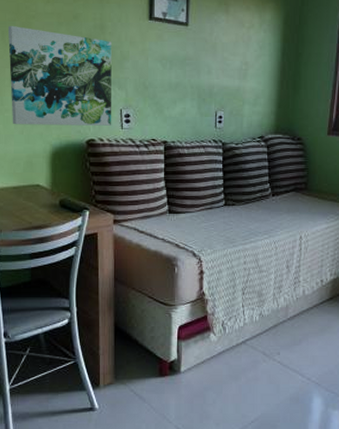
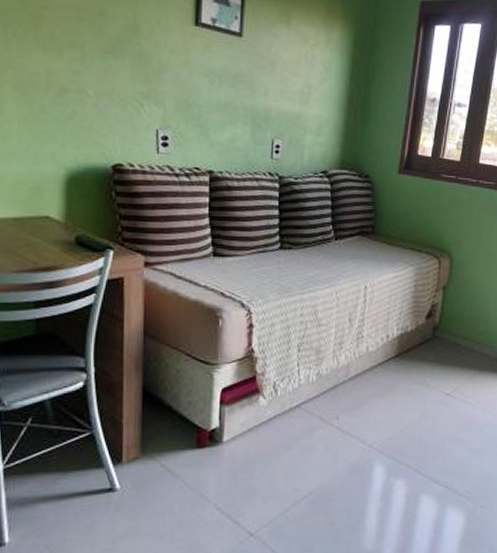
wall art: present [7,25,112,126] -> none [10,15,148,149]

